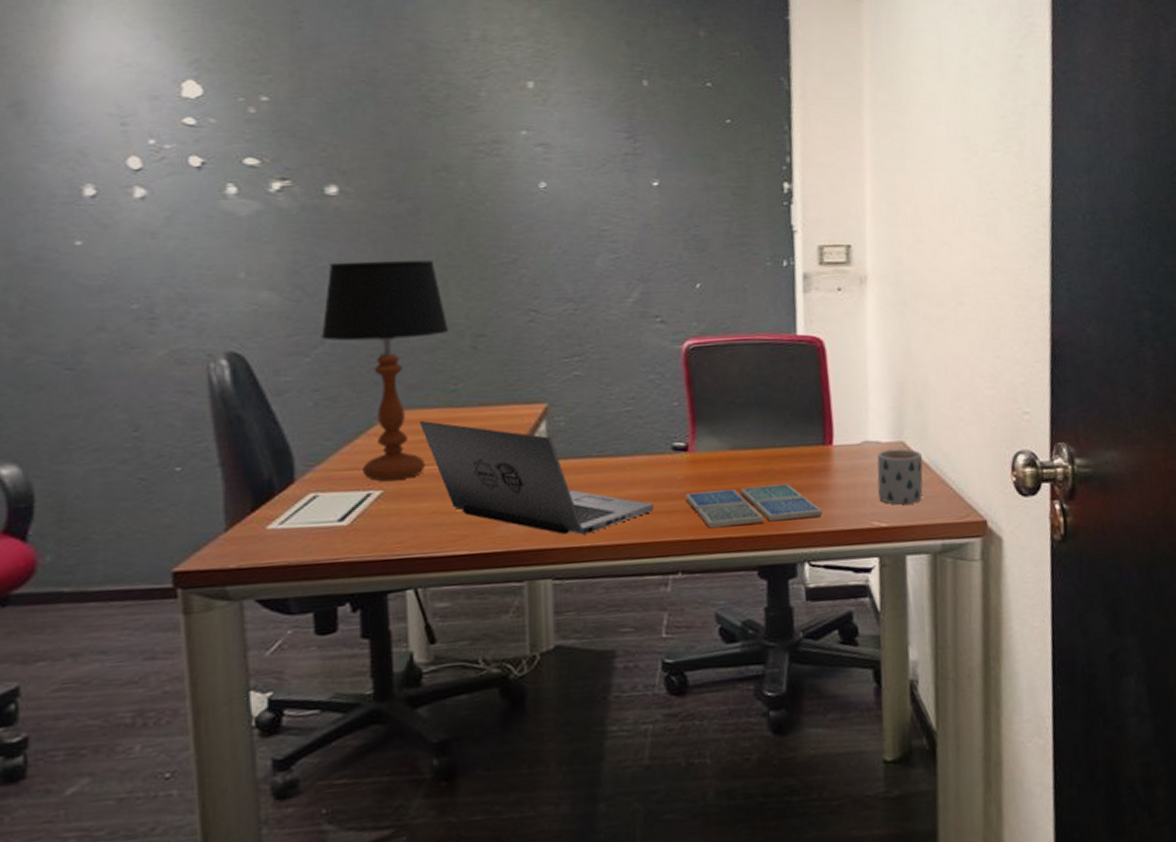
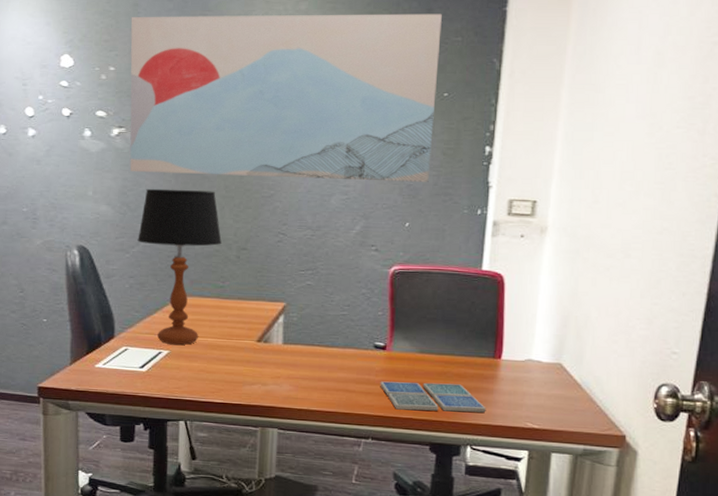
wall art: none [289,23,719,241] -> present [130,13,442,182]
laptop: present [419,421,654,535] -> none [196,306,356,401]
mug: present [877,448,923,505] -> none [534,368,577,414]

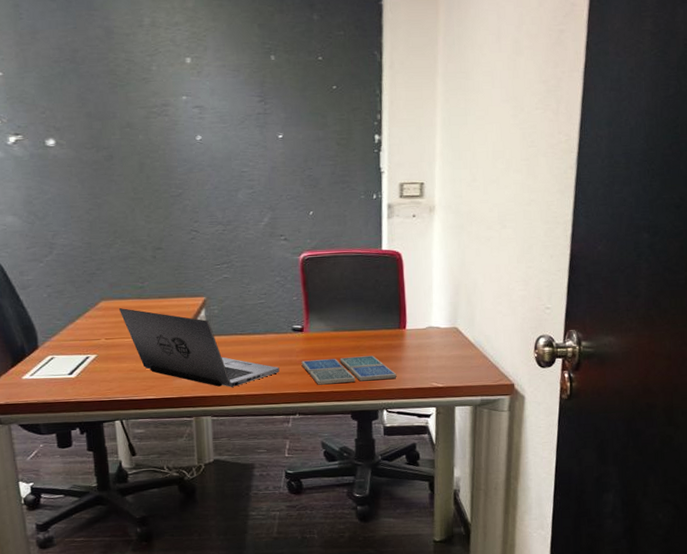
wall art: present [130,13,442,182] -> none [13,8,327,180]
table lamp: present [137,188,223,345] -> none [50,194,137,349]
laptop: none [196,306,356,401] -> present [118,308,280,387]

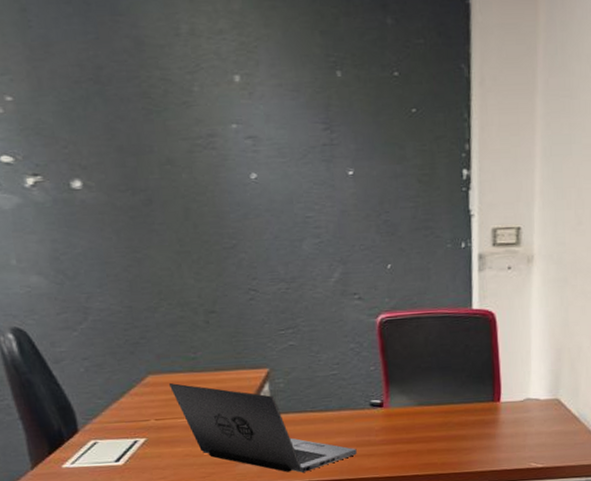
drink coaster: present [301,355,397,385] -> none [381,433,491,468]

